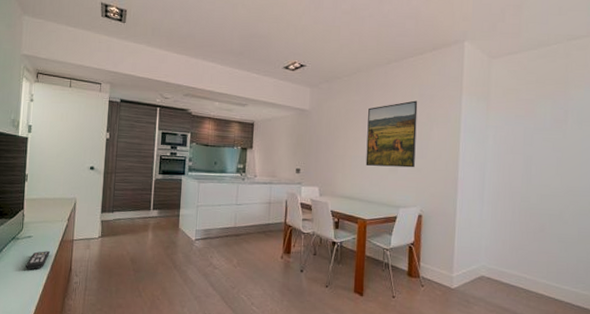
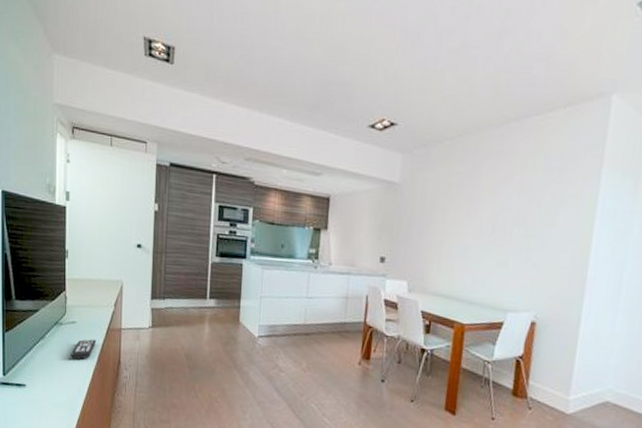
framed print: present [365,100,418,168] -> none [467,174,542,263]

